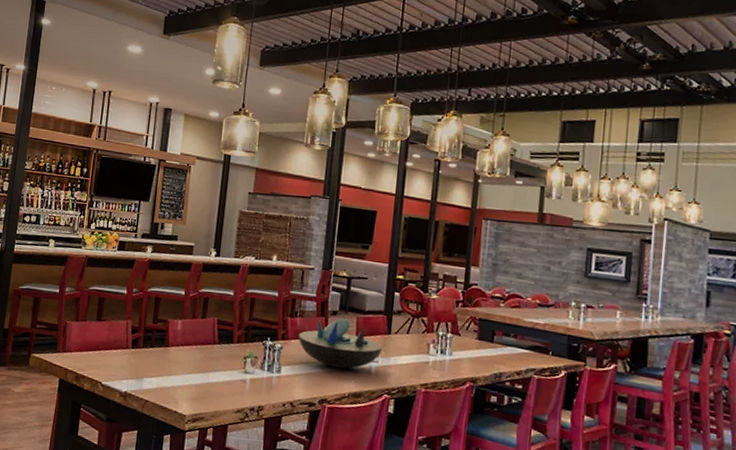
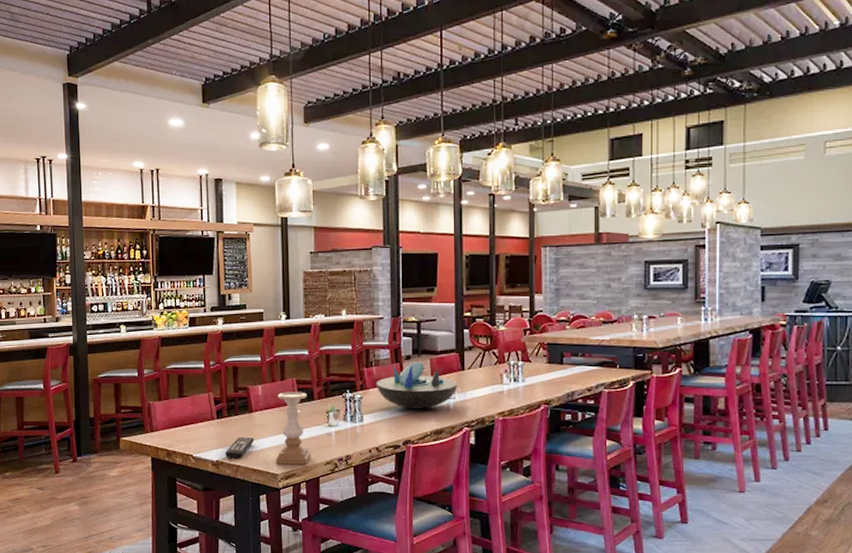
remote control: none [134,370,167,394] -> present [225,436,255,459]
candle holder: none [185,330,227,410] -> present [275,392,311,465]

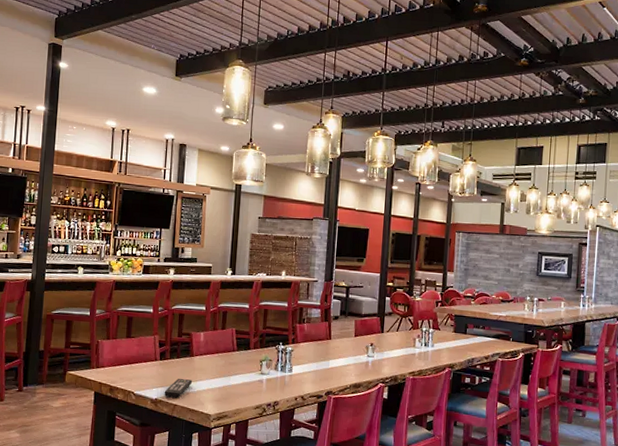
candle holder: present [275,392,311,465] -> none [210,340,244,408]
decorative bowl: present [376,362,458,409] -> none [306,322,377,365]

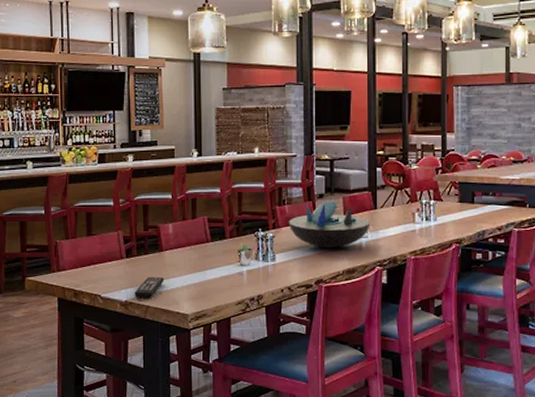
decorative bowl: none [306,322,377,365] -> present [288,201,370,248]

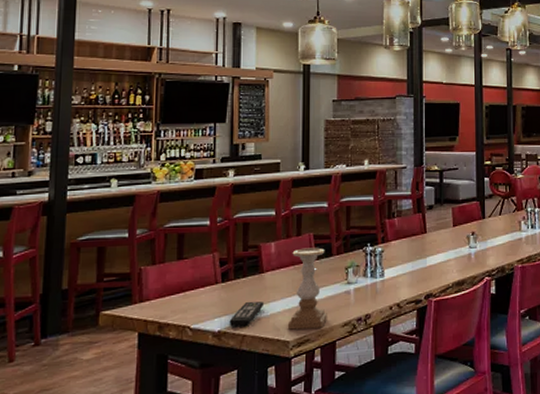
candle holder: none [186,230,222,305] -> present [287,247,327,330]
decorative bowl: present [288,201,370,248] -> none [398,212,479,261]

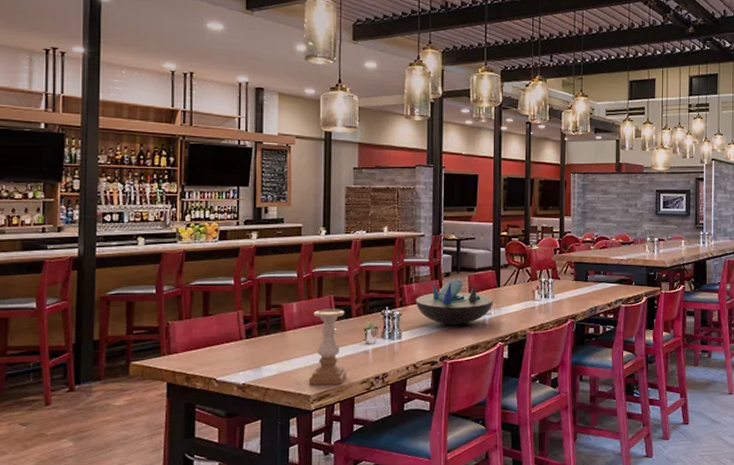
remote control: present [229,301,265,328] -> none [253,357,287,381]
decorative bowl: none [398,212,479,261] -> present [415,279,494,325]

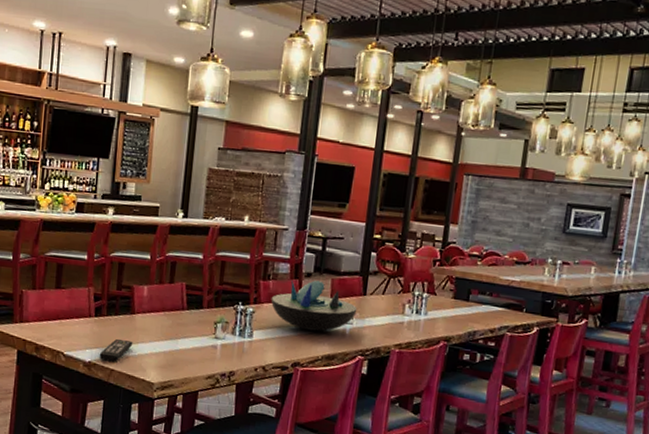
remote control: none [253,357,287,381] -> present [99,338,134,362]
candle holder: present [308,309,347,385] -> none [153,296,196,376]

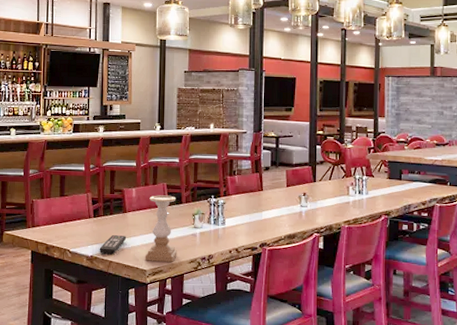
candle holder: none [153,296,196,376] -> present [144,195,177,262]
decorative bowl: present [270,280,358,332] -> none [237,173,310,215]

